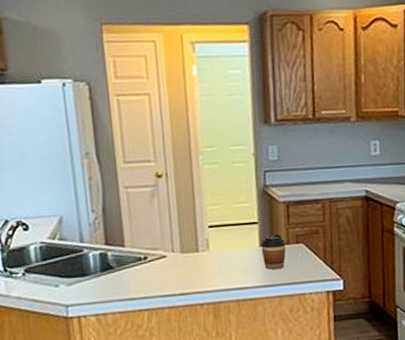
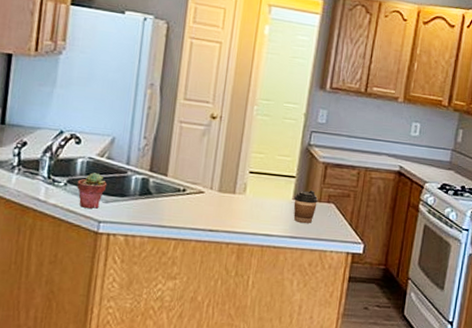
potted succulent: none [35,256,66,295] -> present [77,172,107,209]

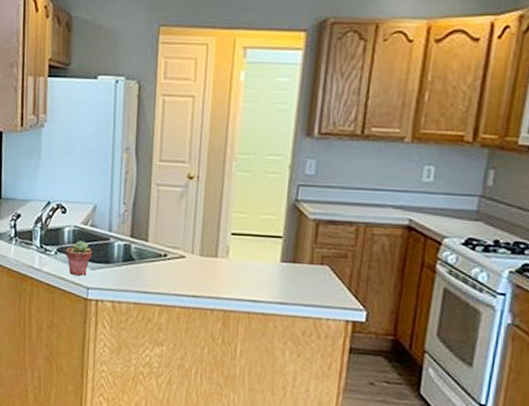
coffee cup: present [293,190,319,223] -> none [281,250,310,288]

